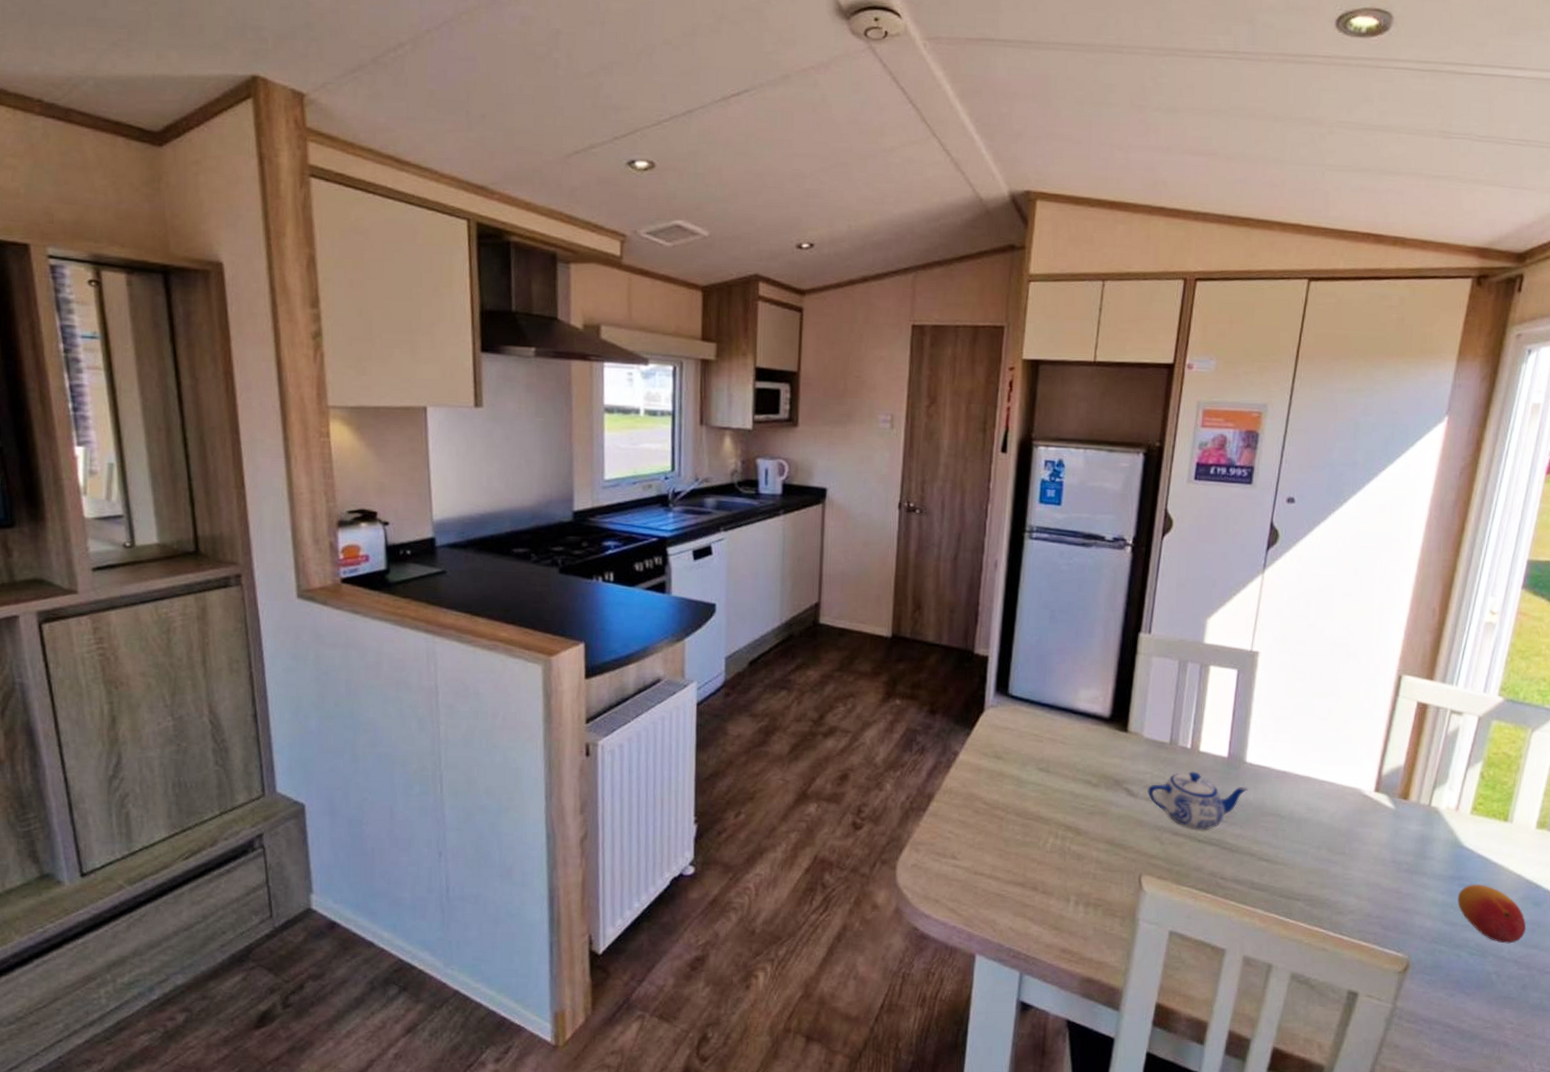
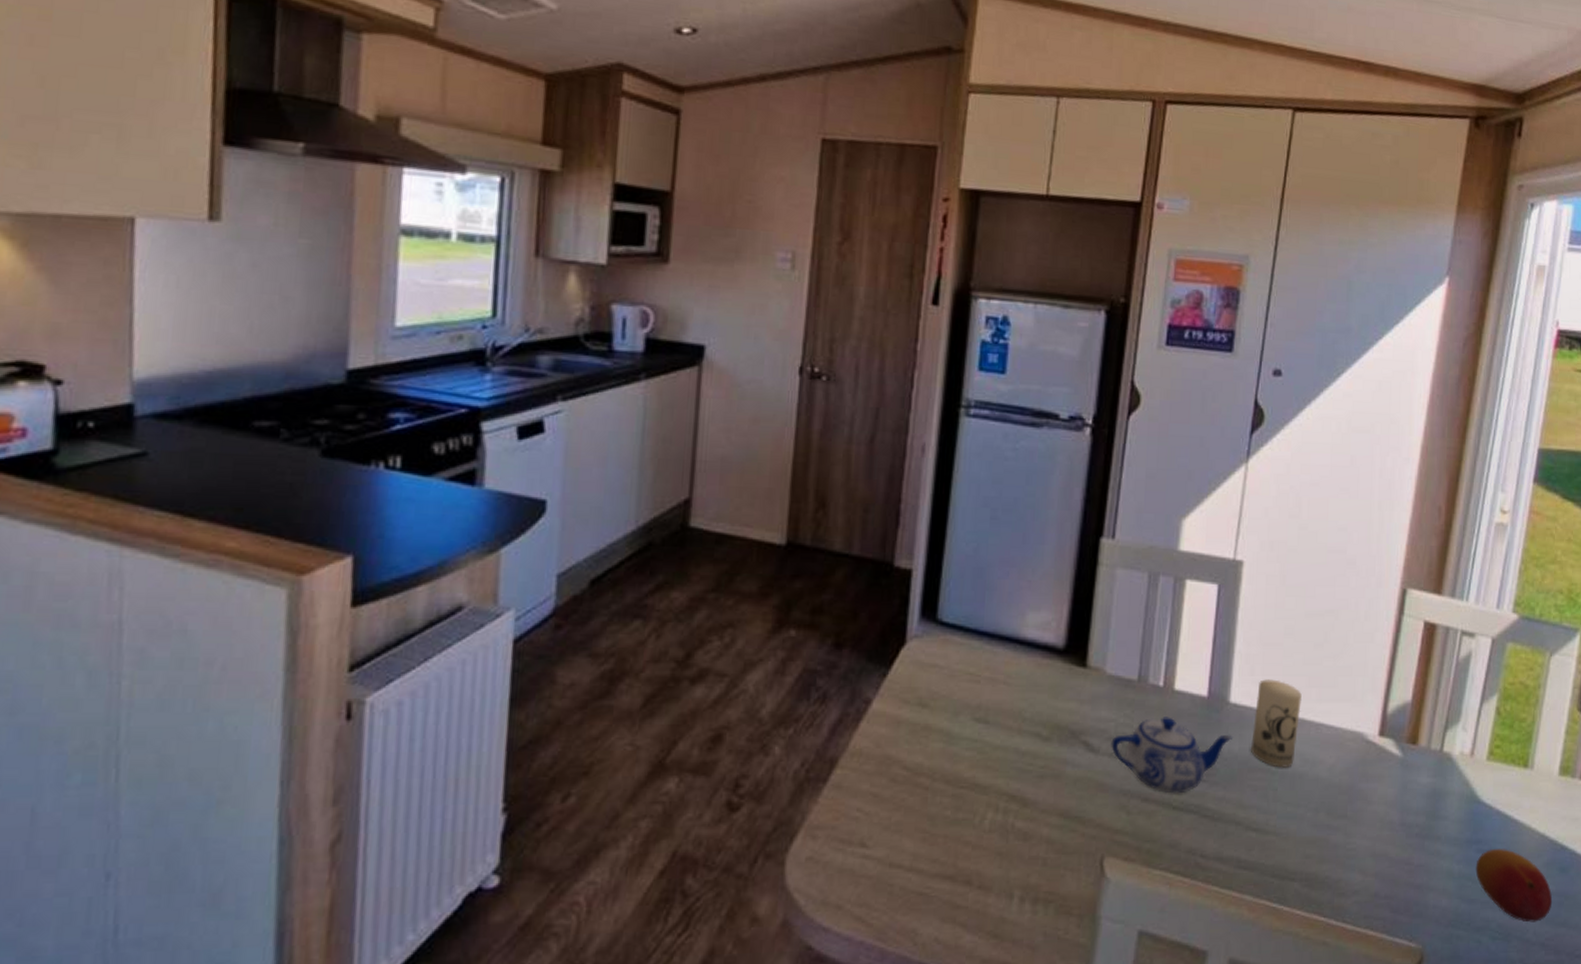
candle: none [1264,745,1308,814] -> present [1251,679,1302,768]

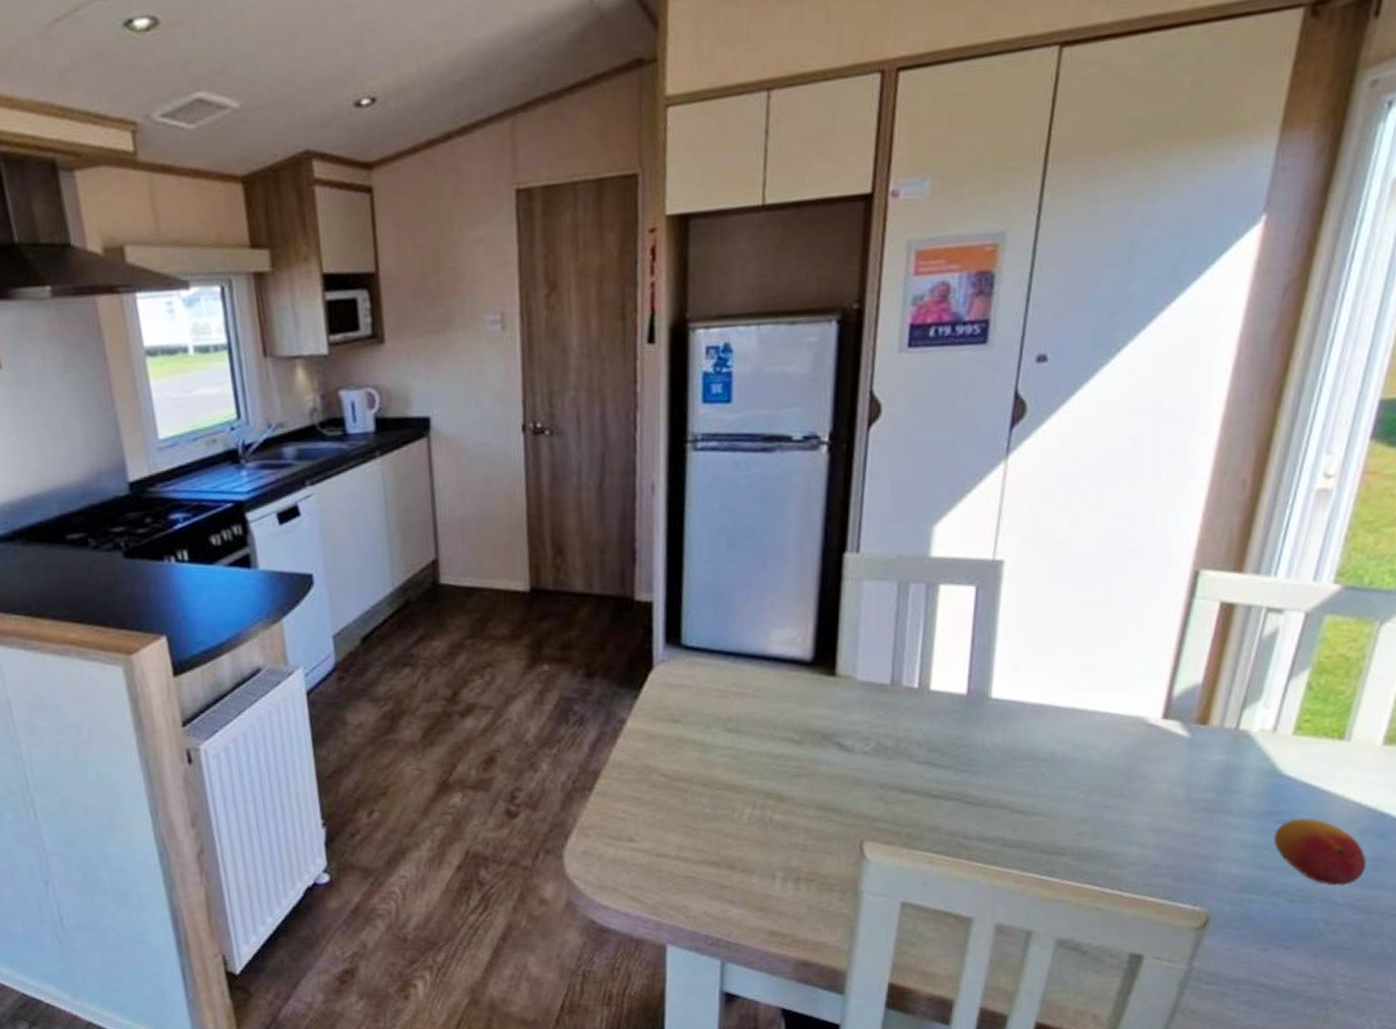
teapot: present [1111,717,1232,794] -> none [865,715,995,785]
candle: present [1251,679,1302,768] -> none [1016,673,1073,755]

